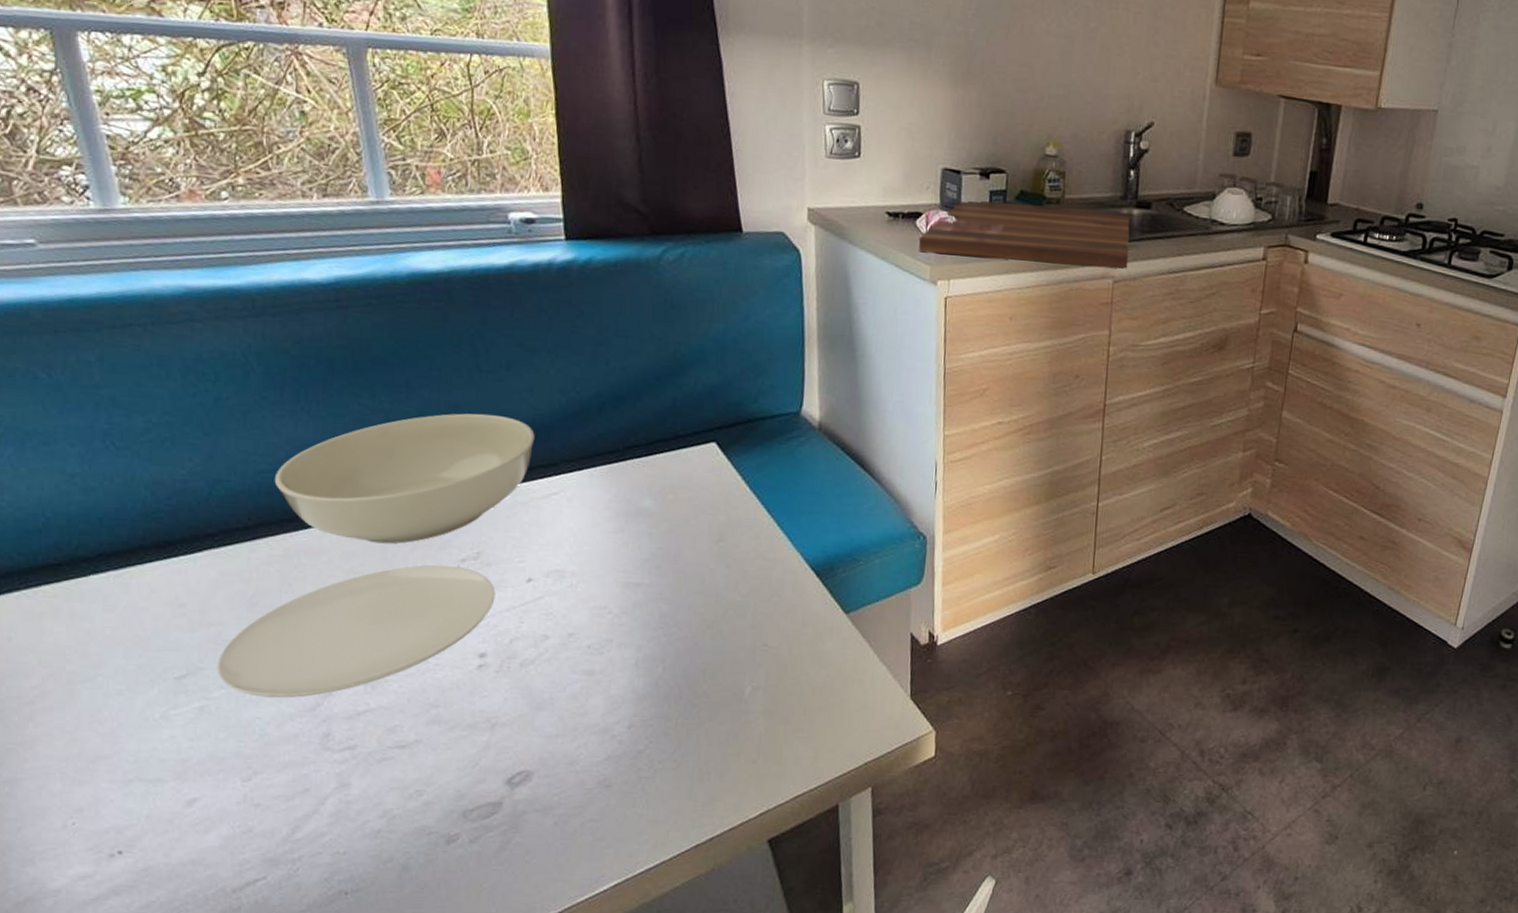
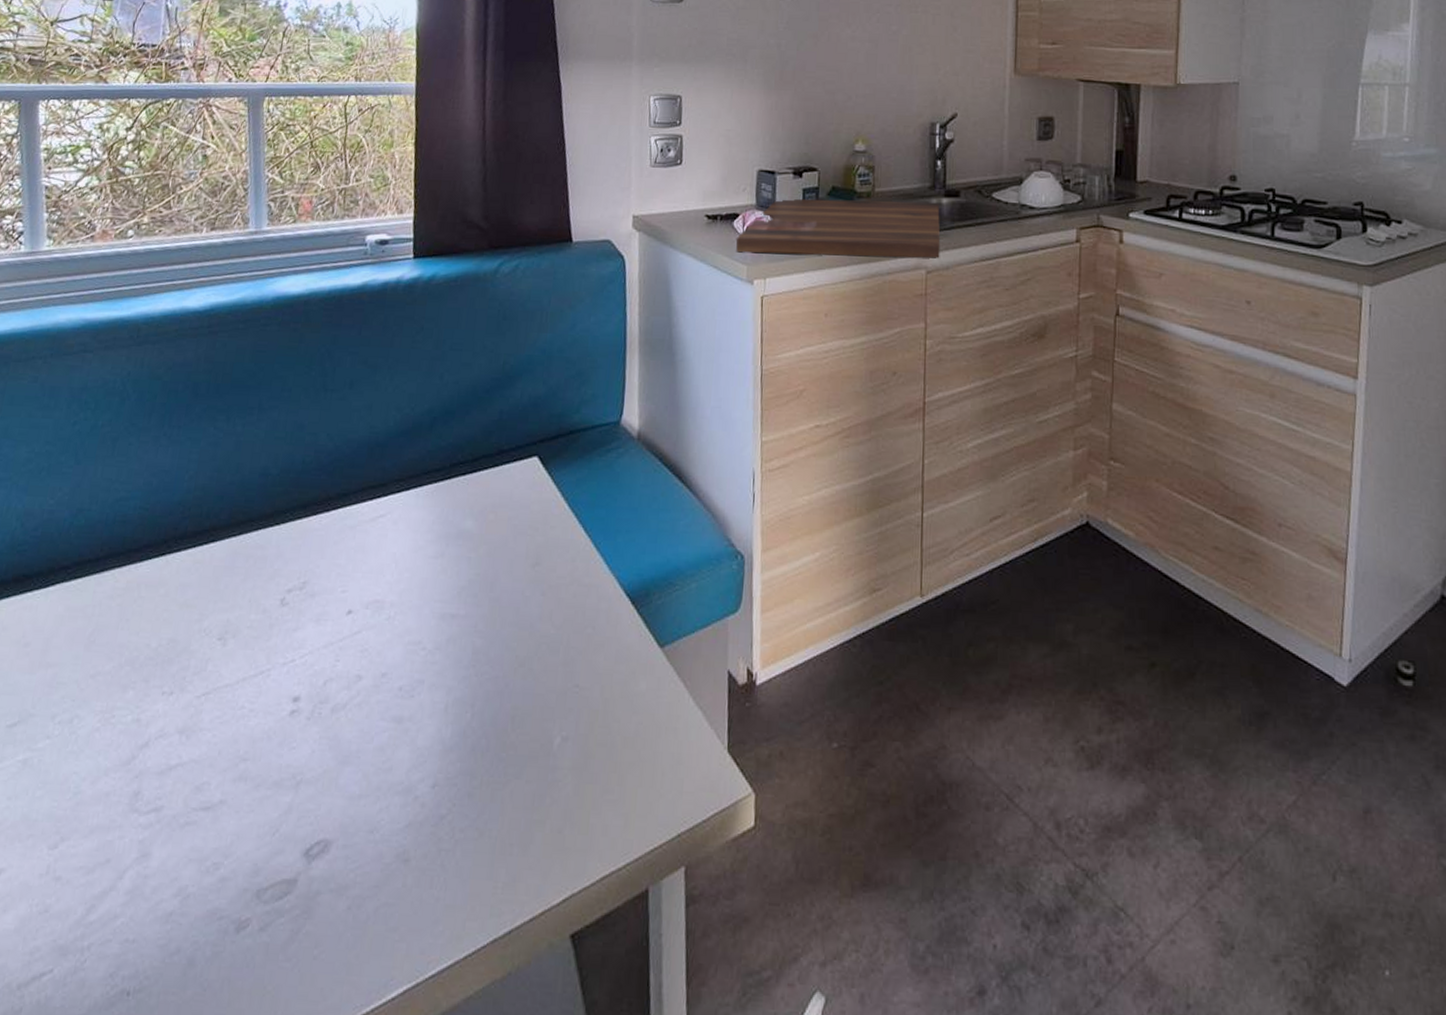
plate: present [217,565,496,698] -> none [46,596,316,750]
bowl: present [274,413,535,544] -> none [129,433,369,574]

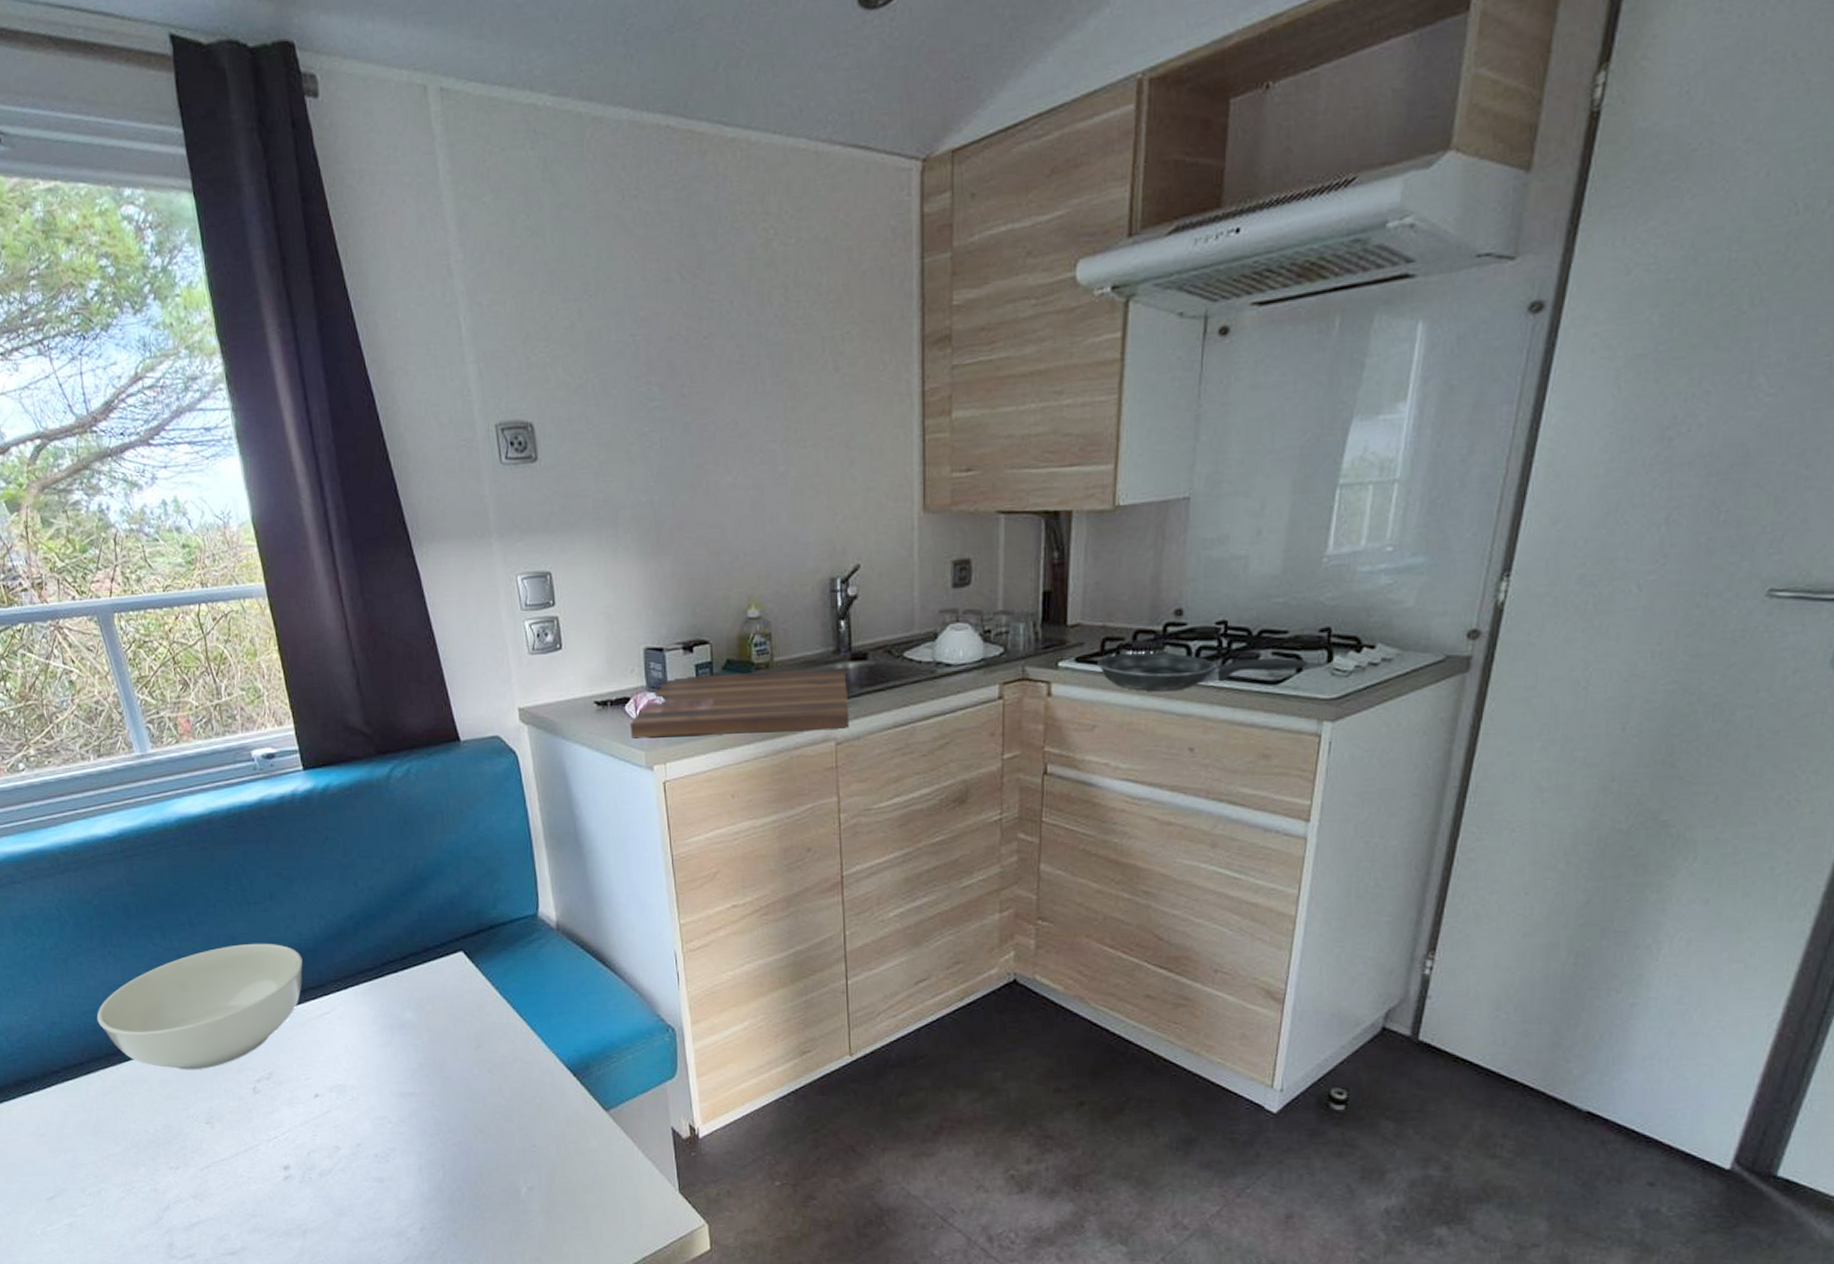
bowl: none [129,433,369,574] -> present [96,943,303,1070]
frying pan: none [1164,209,1347,248] -> present [1098,652,1310,692]

